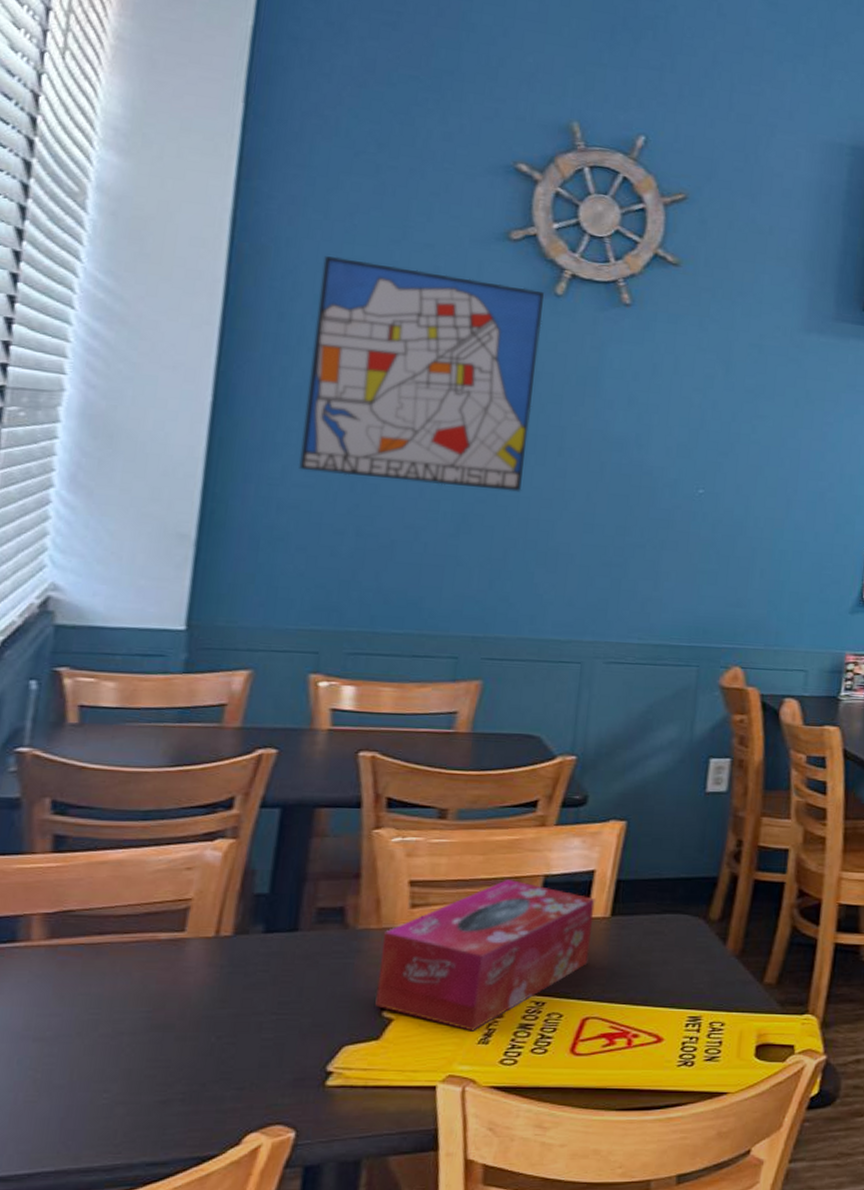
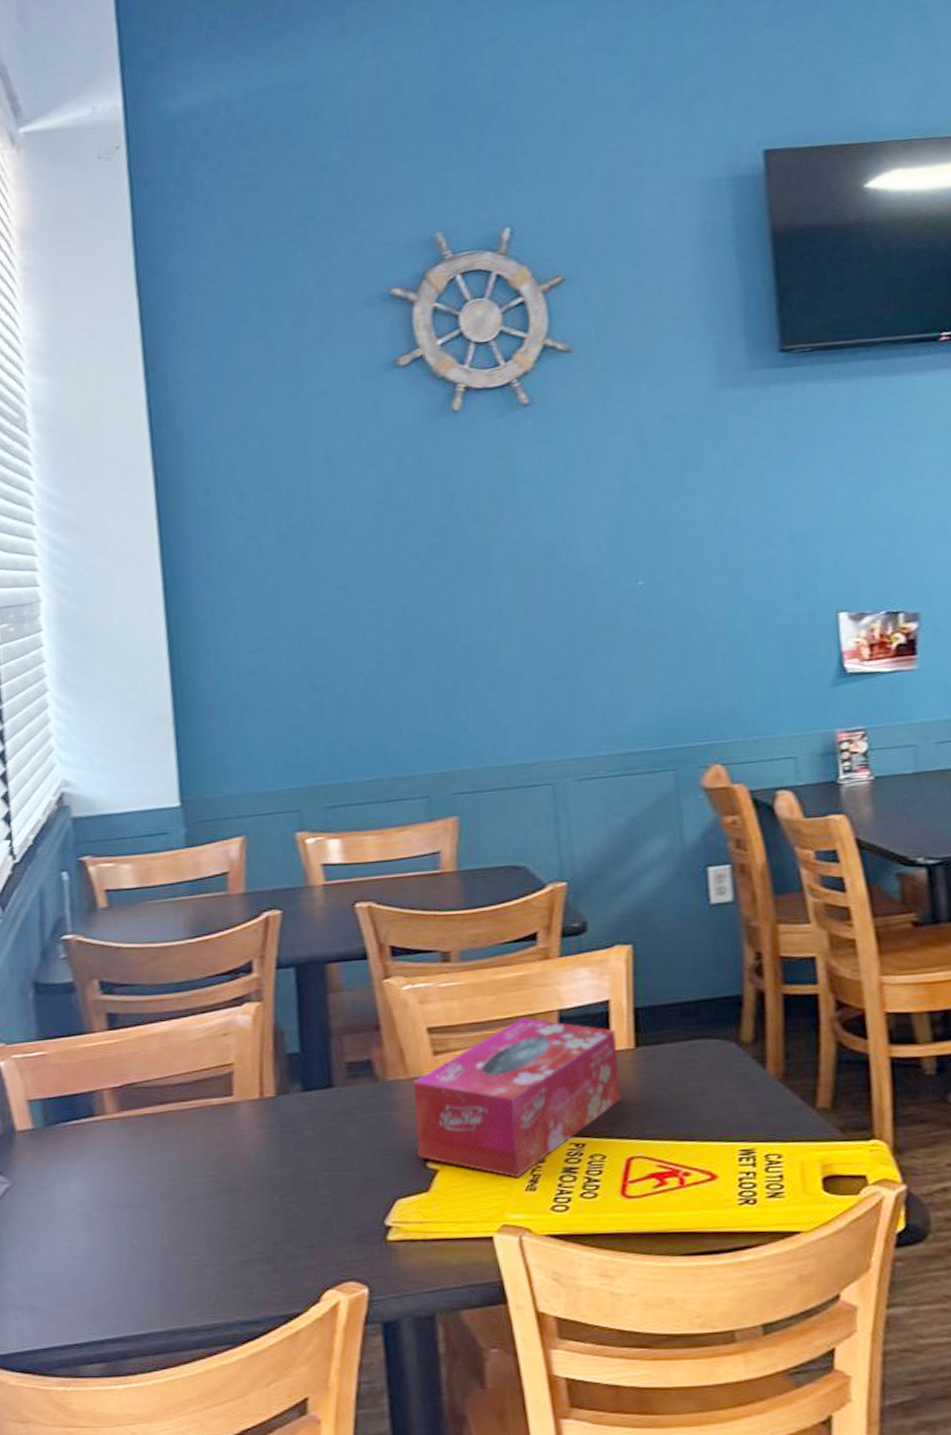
wall art: present [299,256,544,492] -> none [233,411,459,636]

